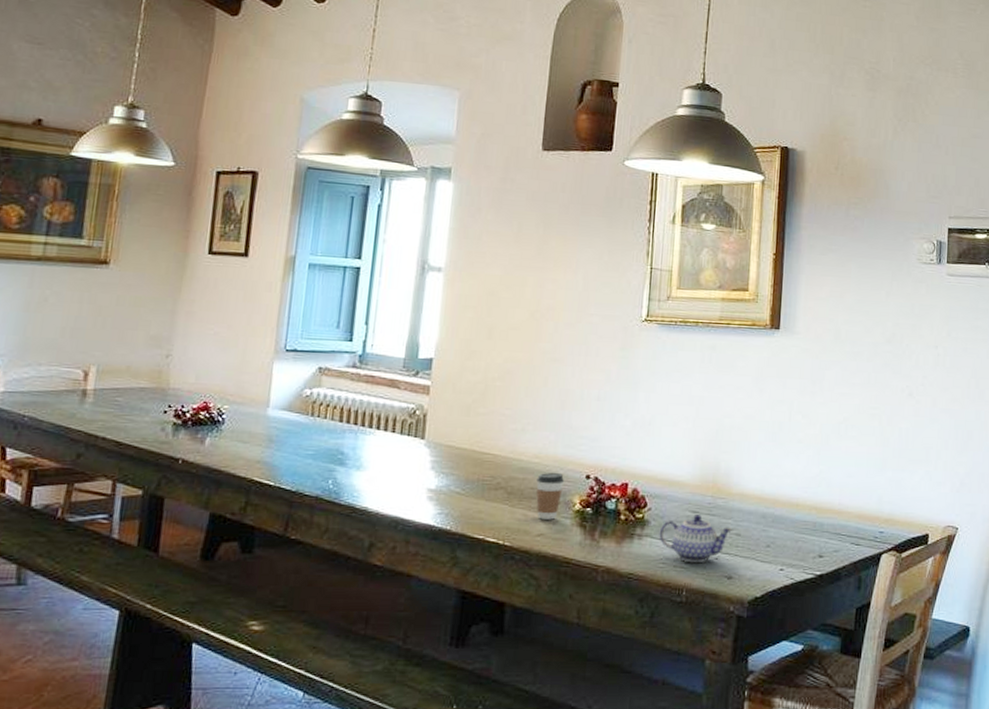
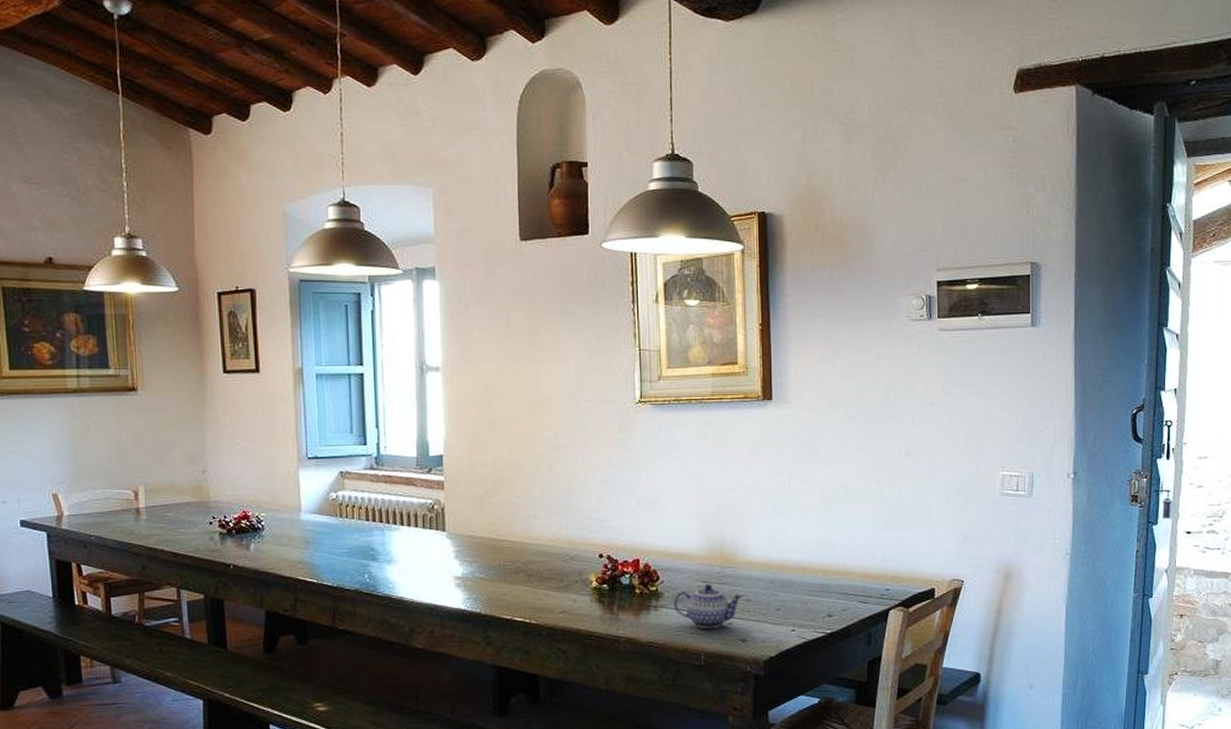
coffee cup: present [535,473,564,520] -> none [553,554,579,598]

